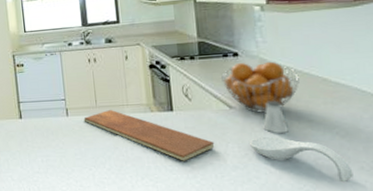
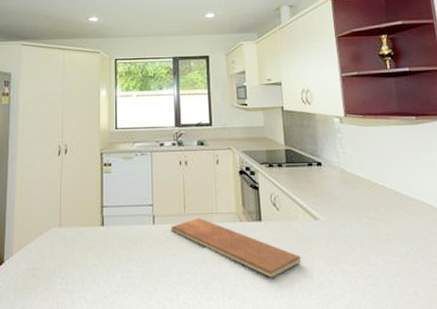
fruit basket: present [221,61,300,113] -> none [307,172,376,225]
spoon rest: present [249,136,354,183] -> none [333,250,429,302]
saltshaker: present [263,100,289,133] -> none [345,212,369,247]

